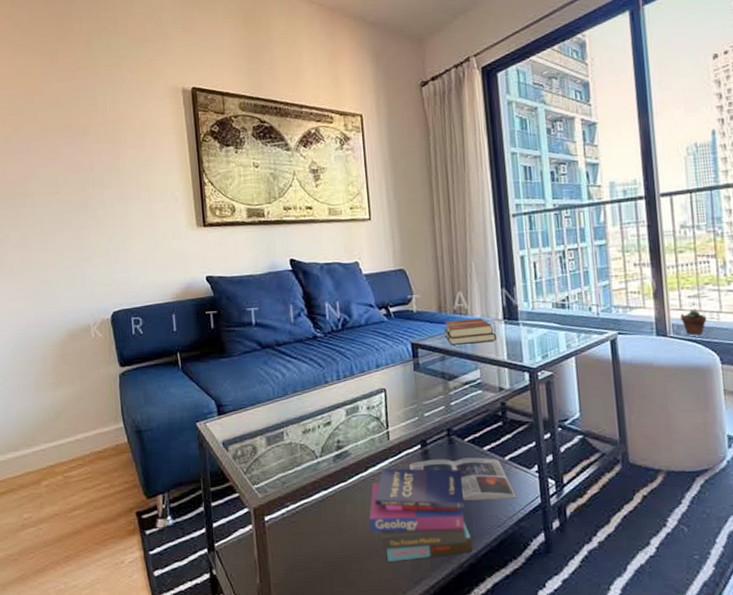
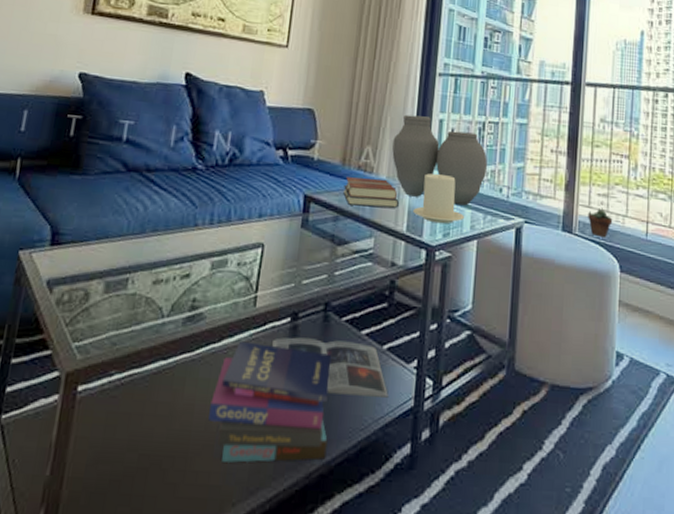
vase: none [481,256,574,329] -> present [392,114,487,206]
candle: none [510,304,559,348] -> present [413,173,464,224]

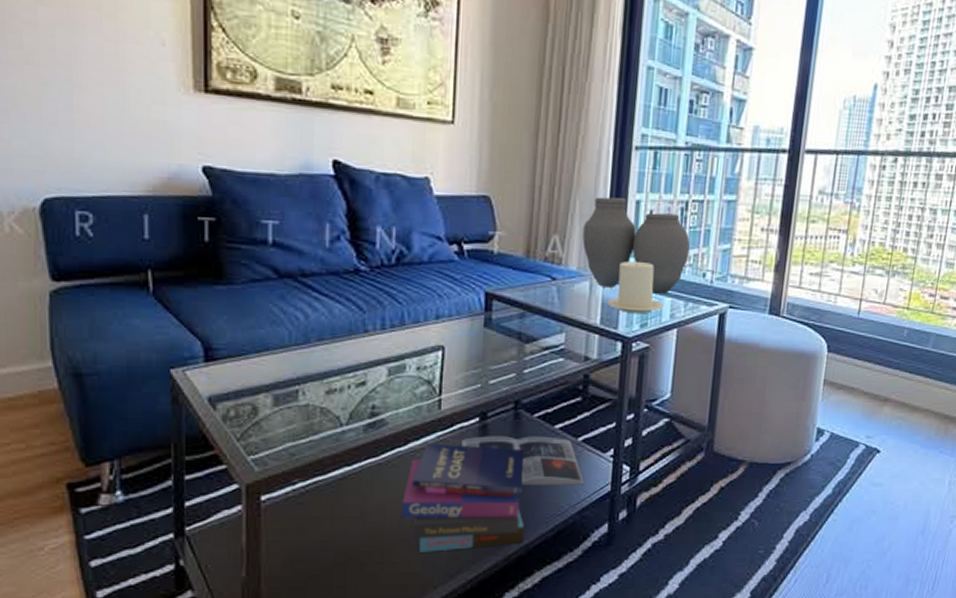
books: present [343,177,399,208] -> none [529,270,591,301]
succulent plant: present [588,201,613,238] -> none [797,280,824,319]

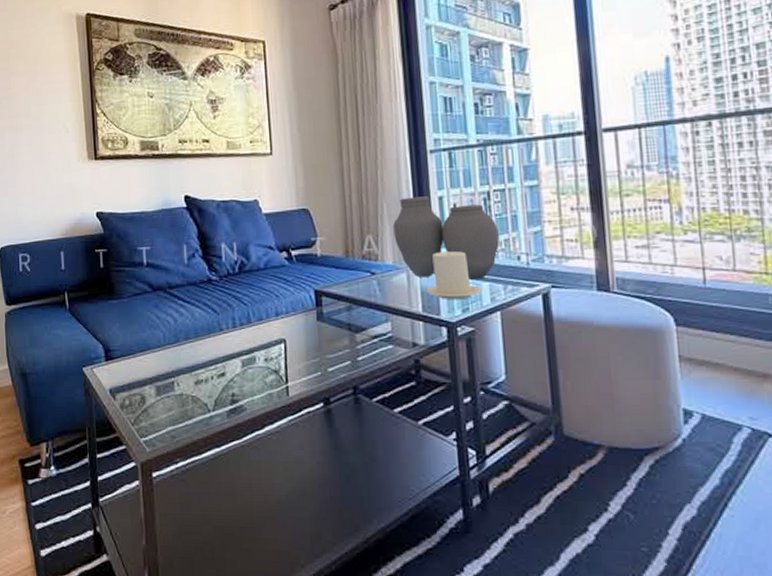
books: present [402,443,525,552] -> none [265,427,380,531]
magazine: present [460,436,585,485] -> none [309,420,432,469]

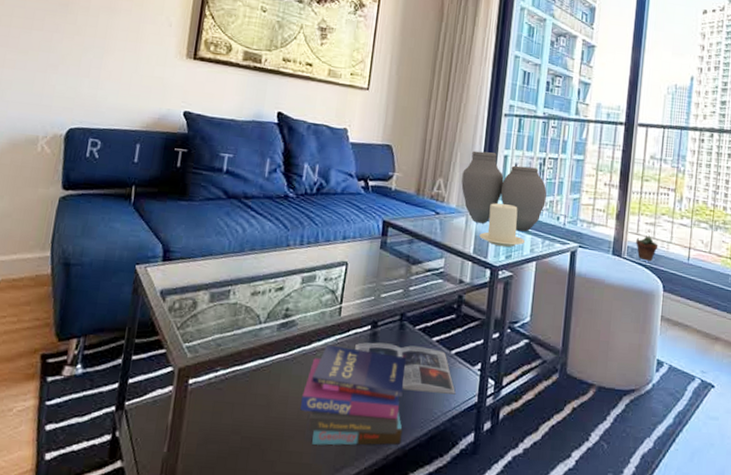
books: none [265,427,380,531] -> present [300,344,407,445]
magazine: none [309,420,432,469] -> present [354,342,456,395]
succulent plant: none [626,253,659,292] -> present [636,229,658,262]

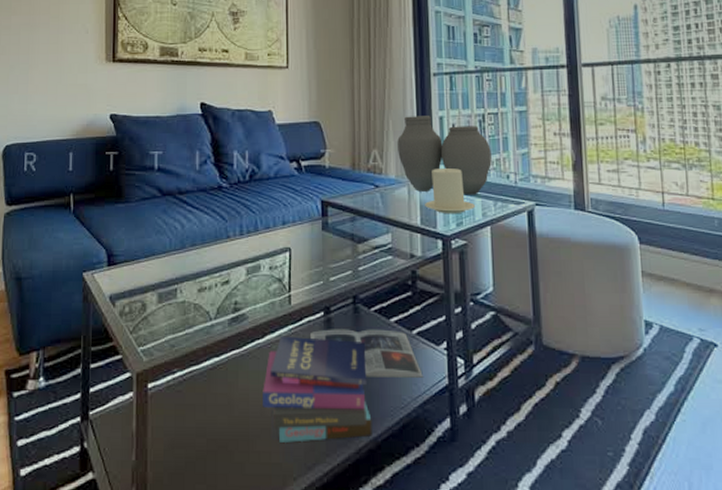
succulent plant: present [636,229,658,262] -> none [599,177,626,212]

